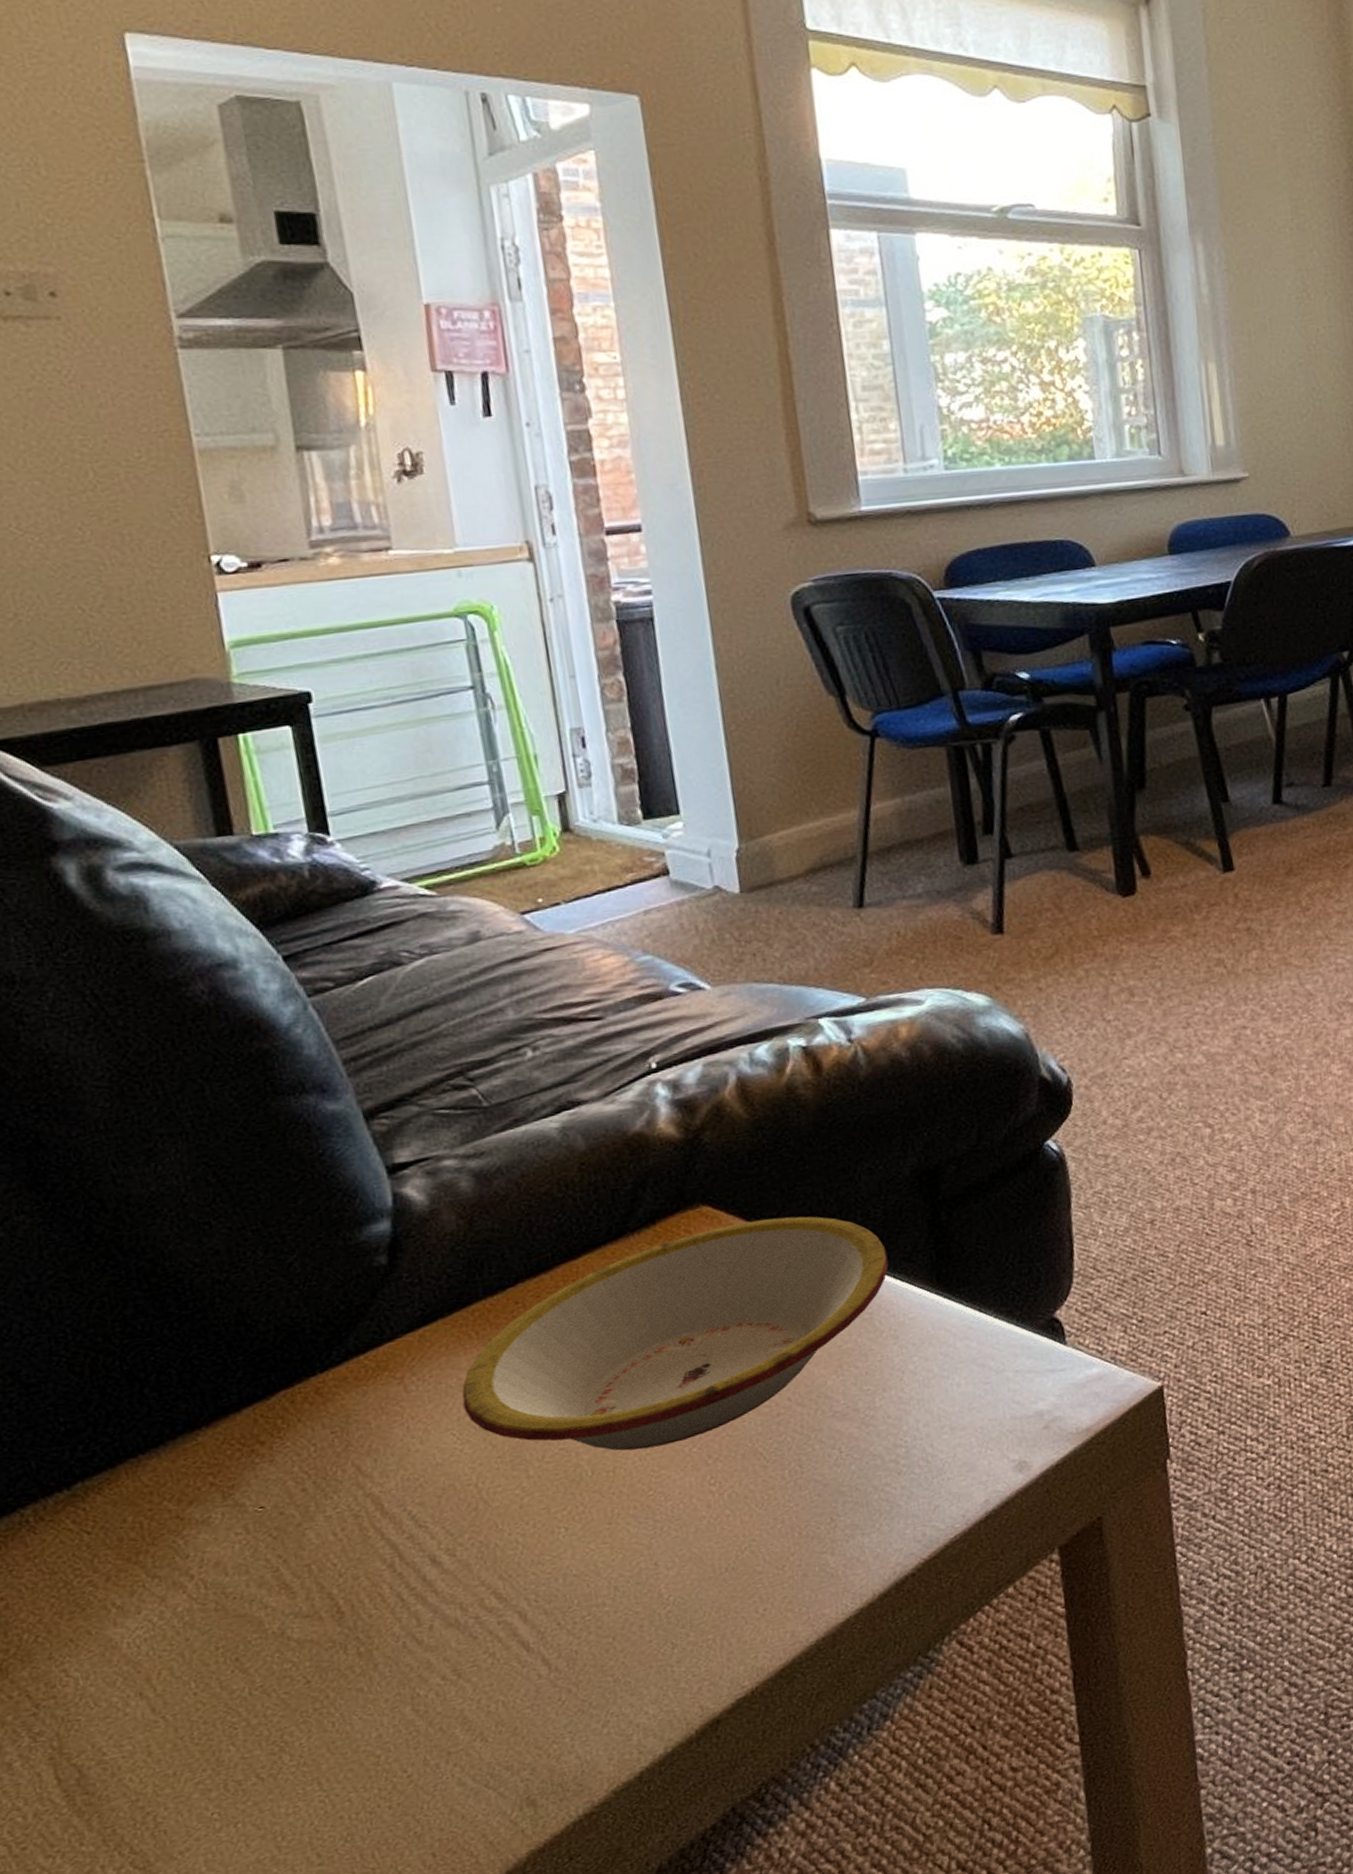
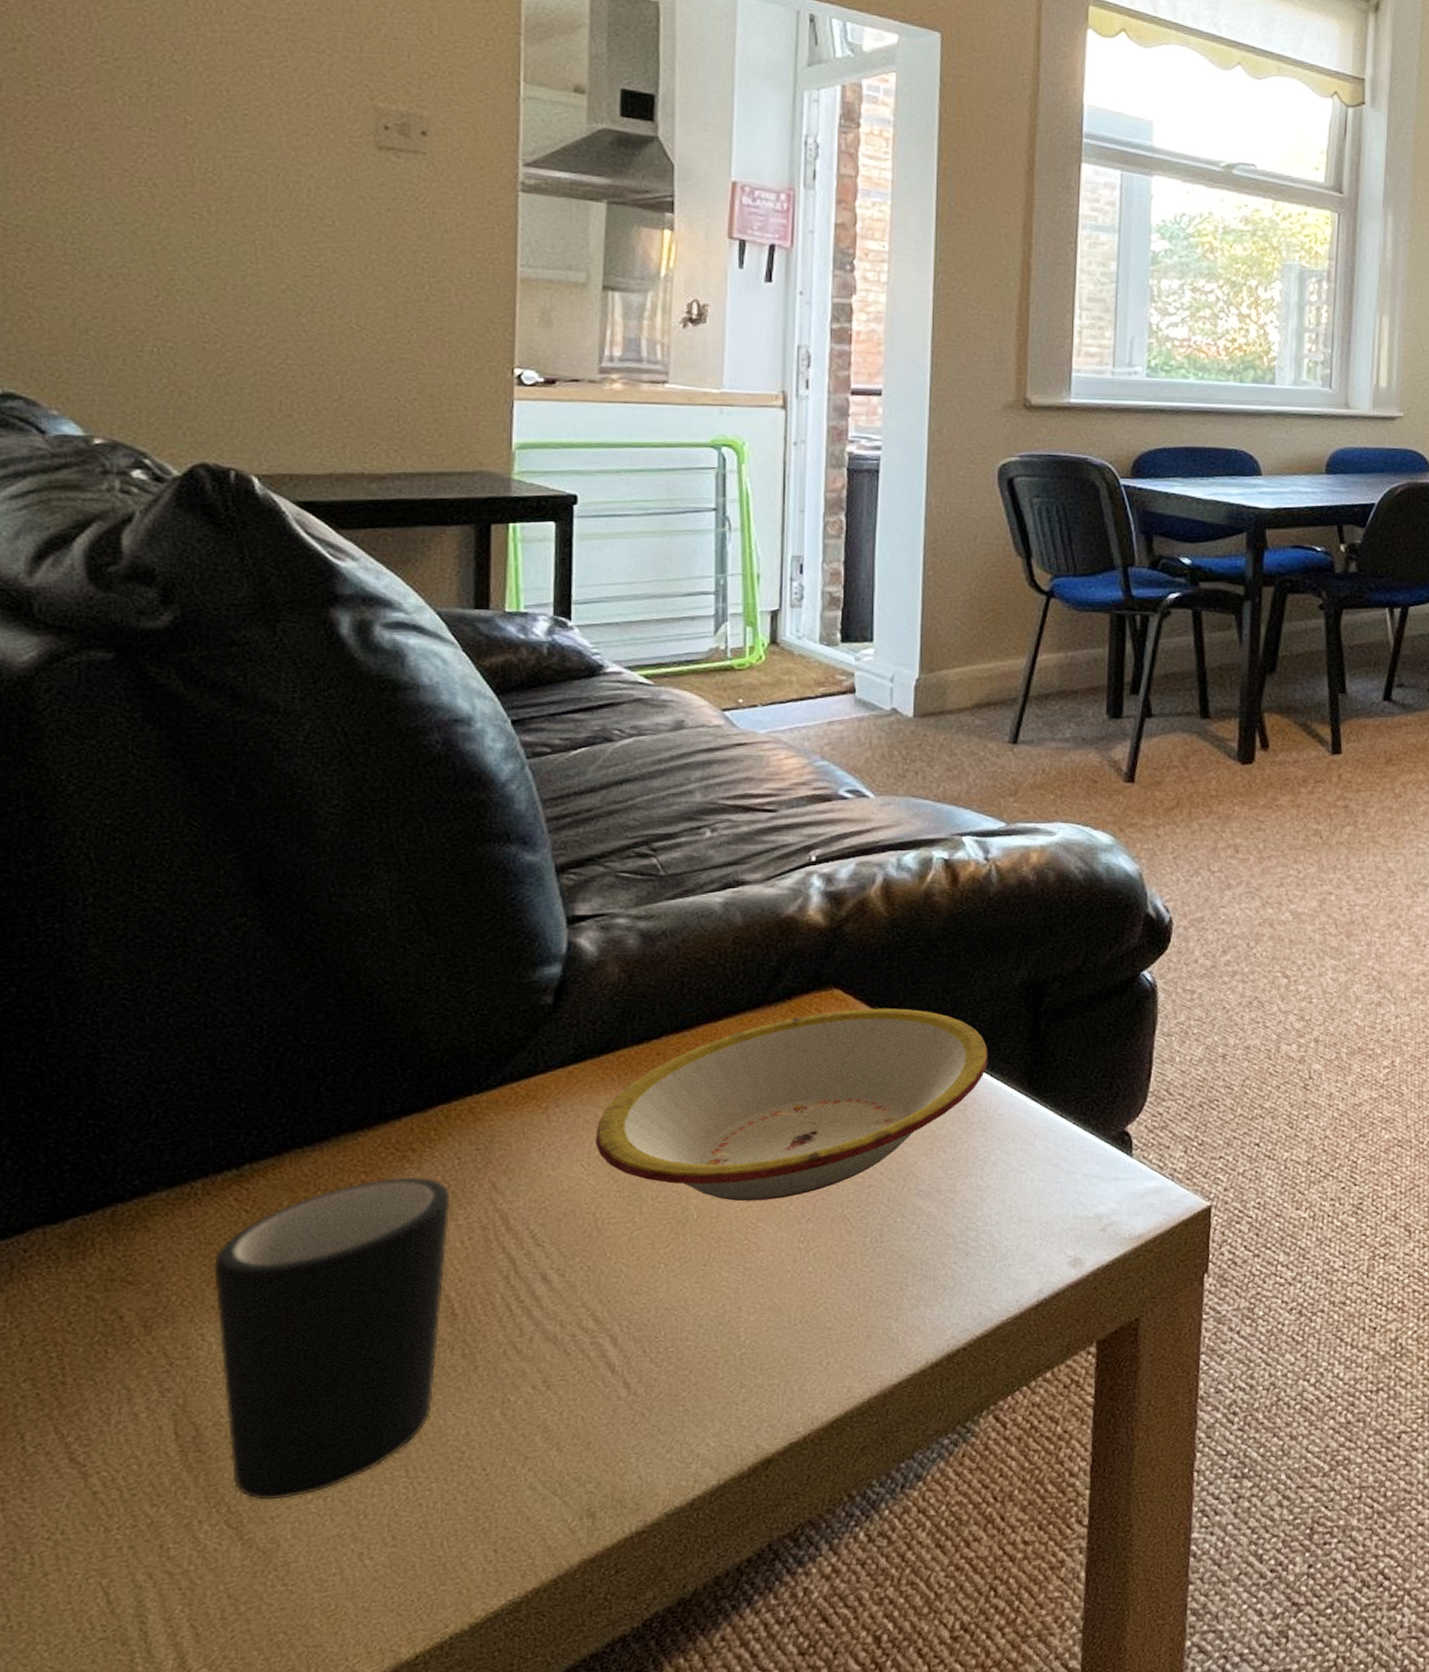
mug: none [61,1470,335,1837] -> present [214,1176,451,1501]

